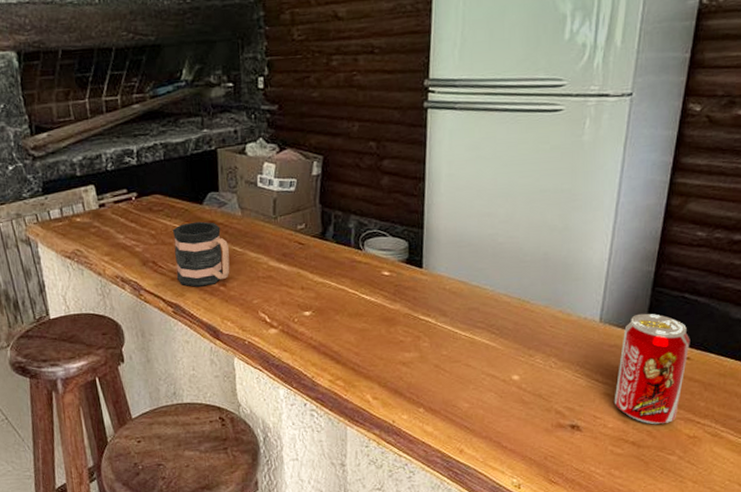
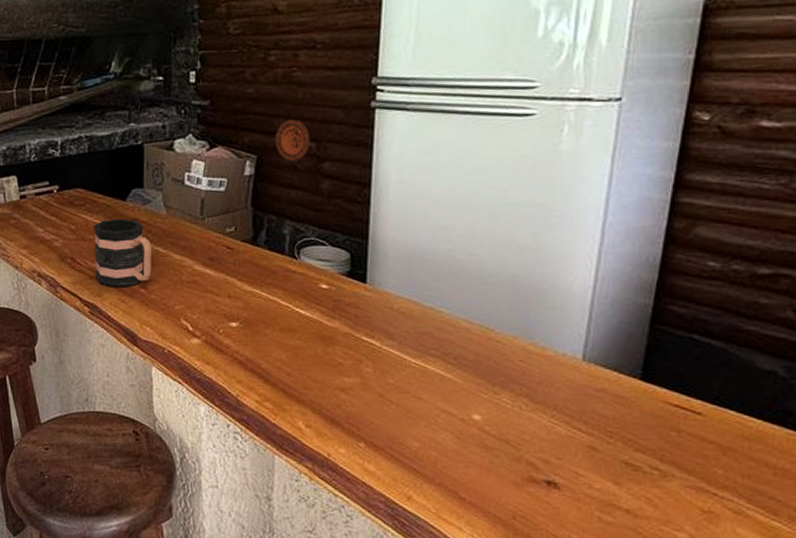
decorative plate: none [338,120,371,161] -> present [274,119,310,162]
beverage can: present [614,313,690,425] -> none [601,354,702,492]

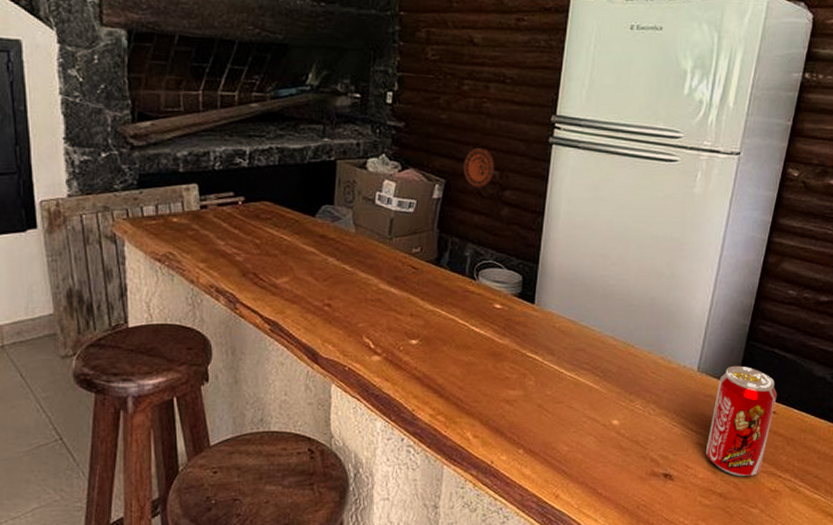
mug: present [94,218,152,287] -> none [278,234,339,305]
beverage can: none [601,354,702,492] -> present [705,365,777,477]

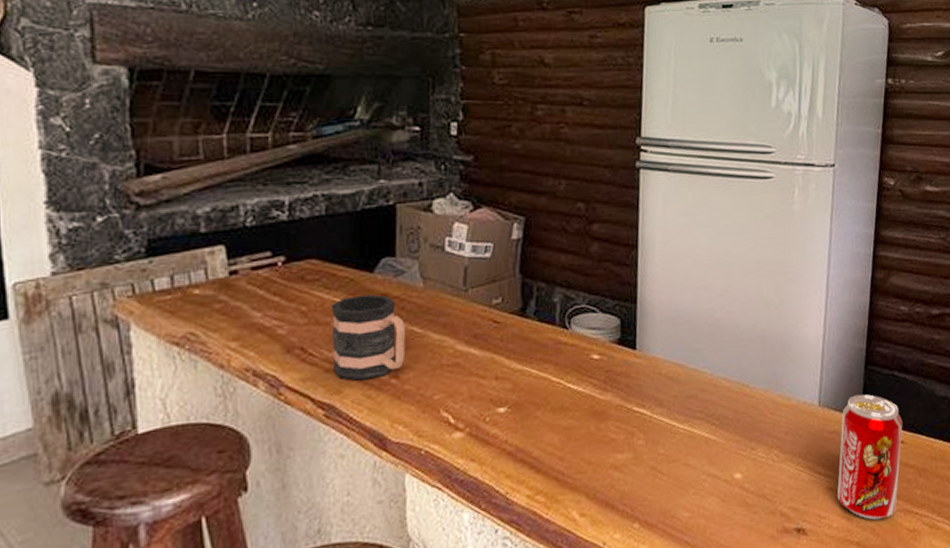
mug: none [278,234,339,305] -> present [332,294,406,381]
decorative plate: present [462,147,495,188] -> none [543,178,579,224]

